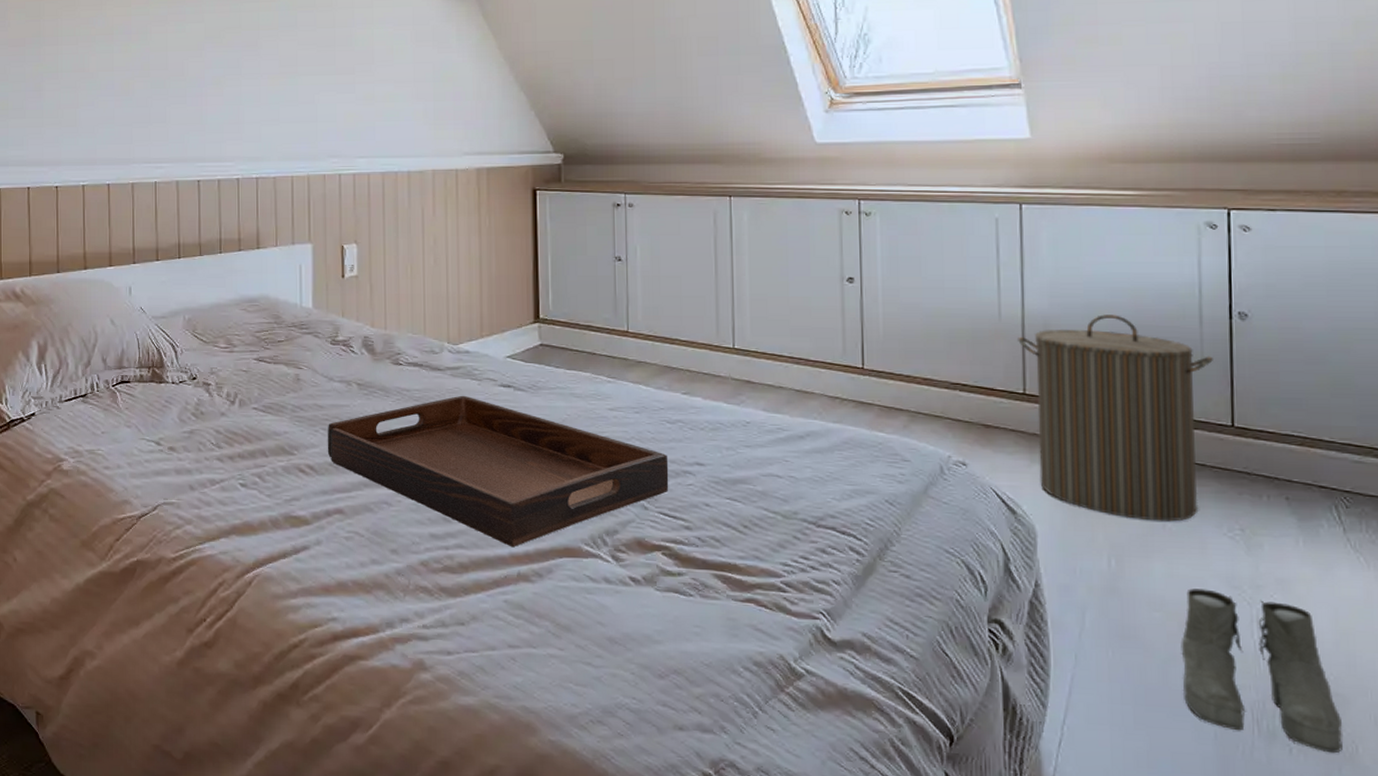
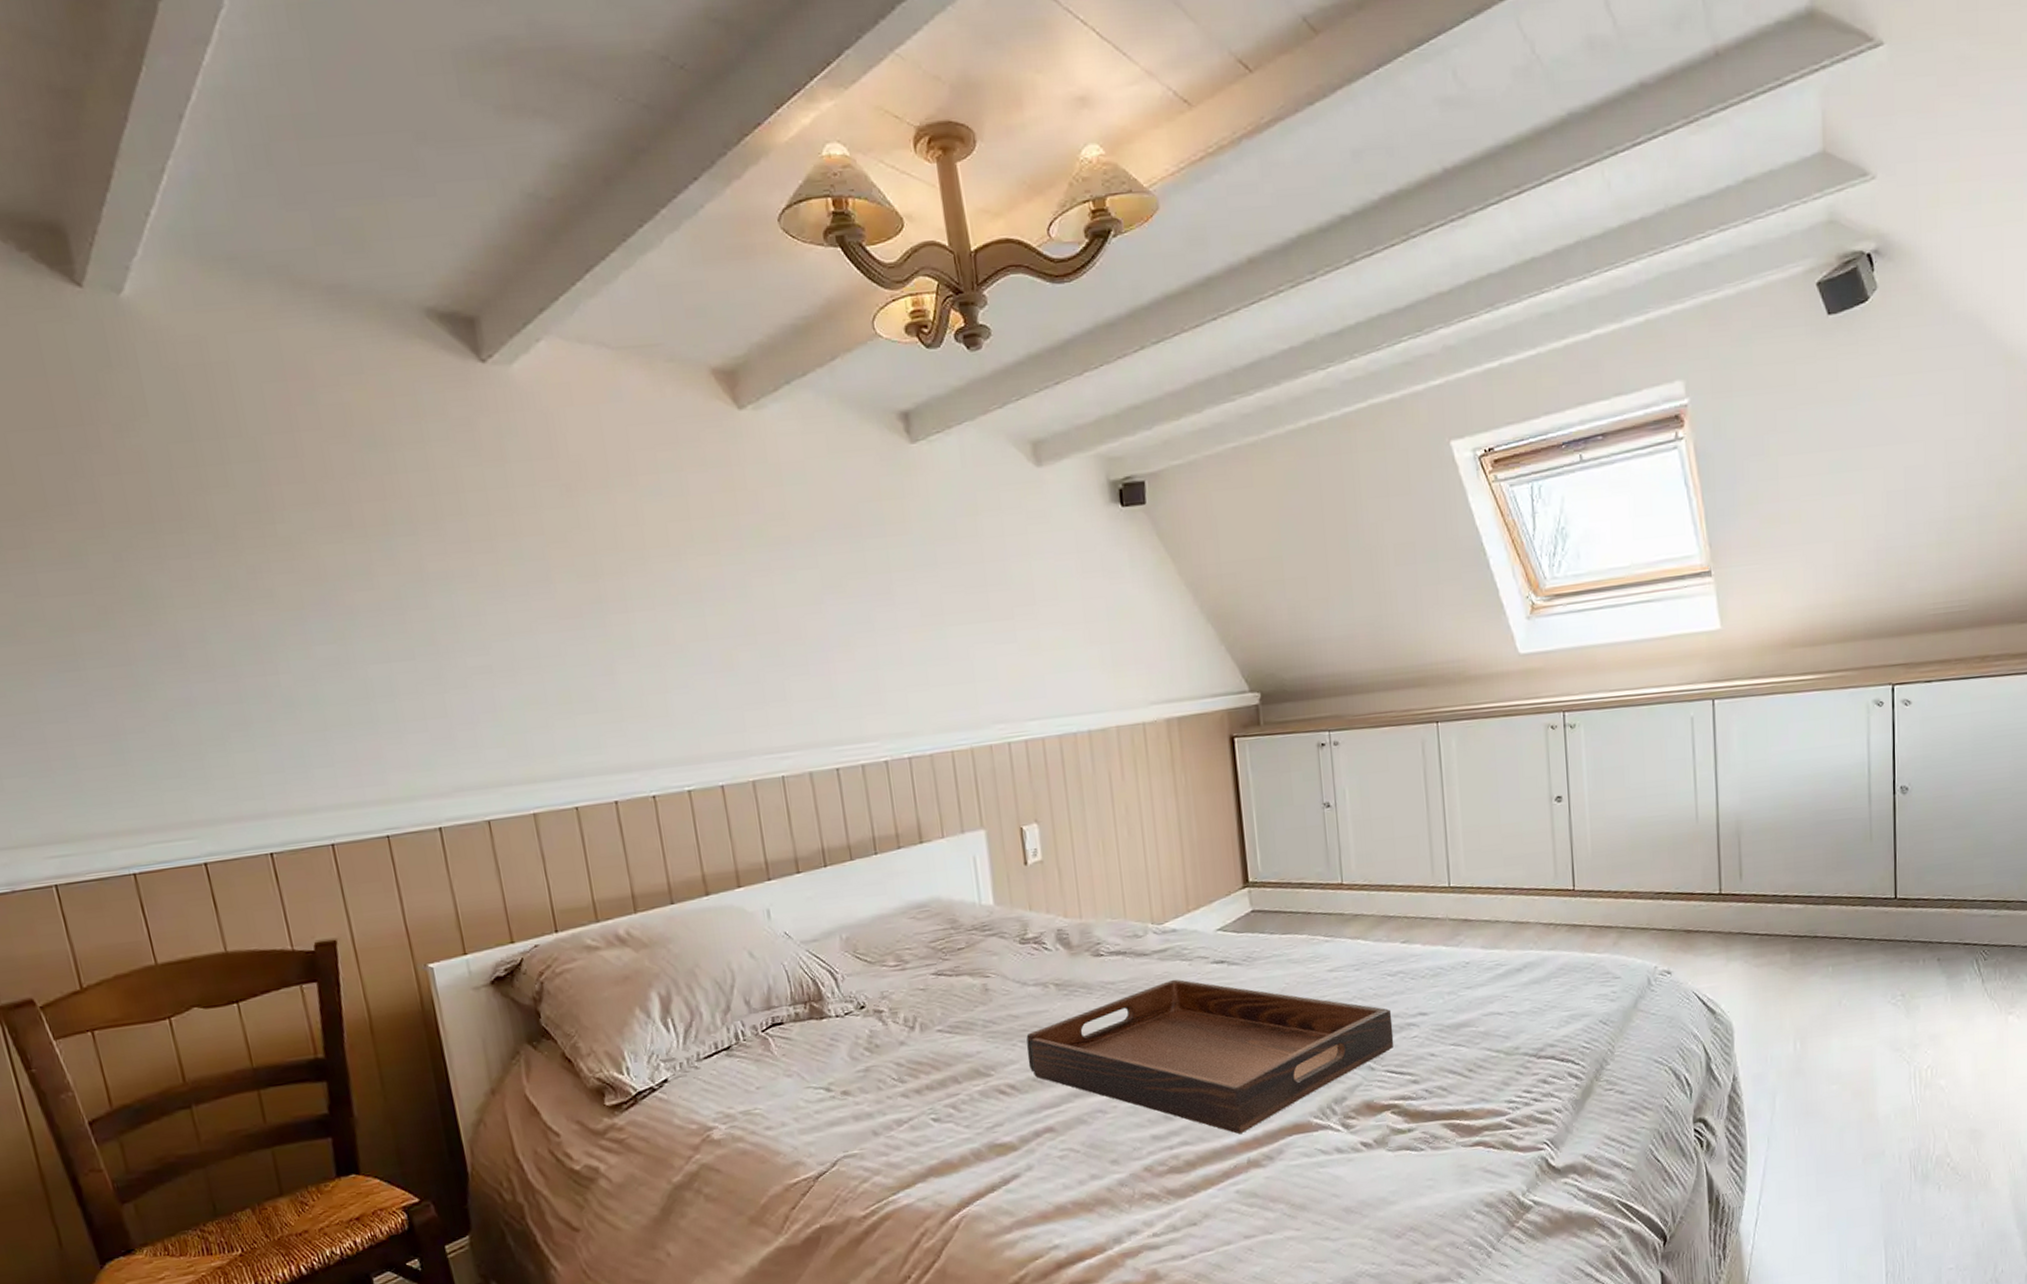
laundry hamper: present [1018,314,1213,522] -> none [1713,803,1880,1001]
boots: present [1180,588,1343,754] -> none [1854,1055,1979,1184]

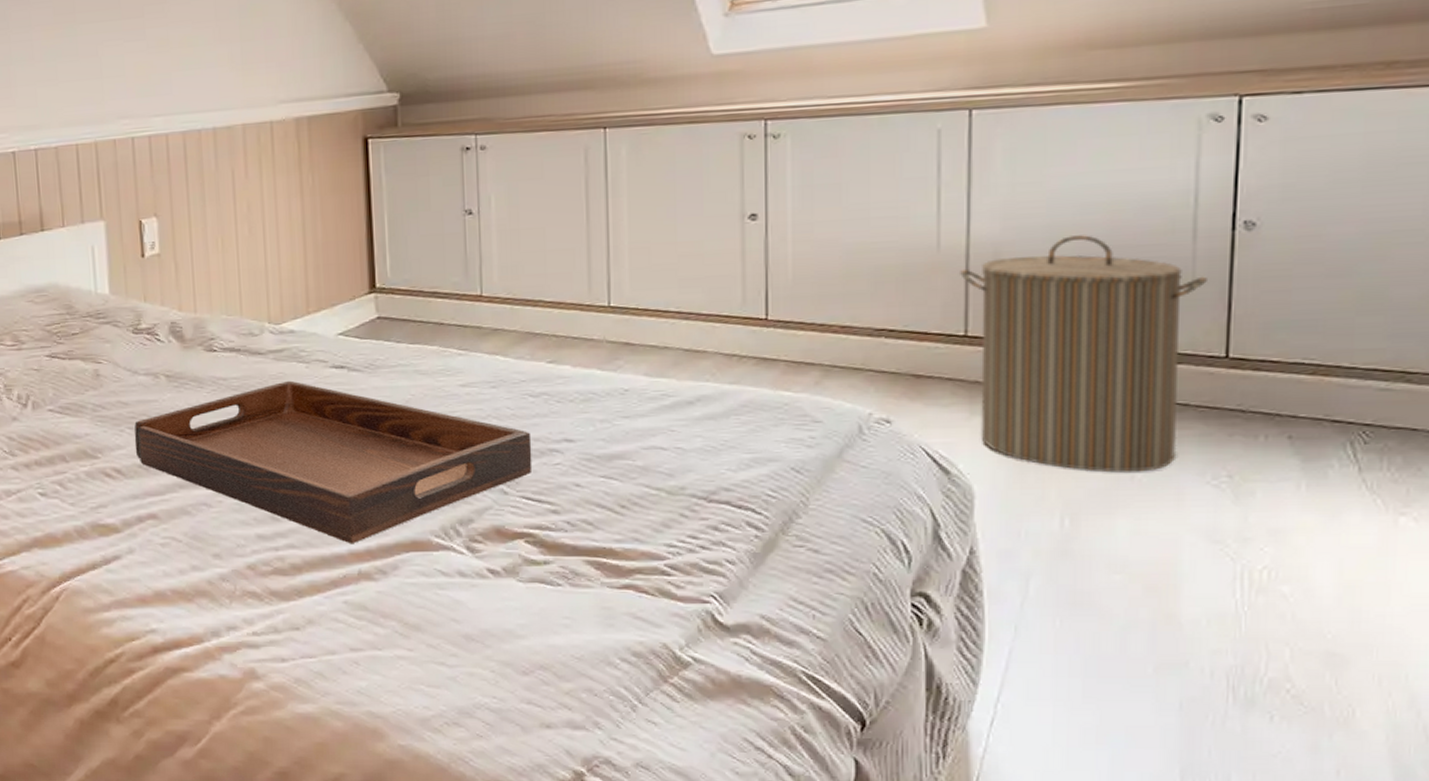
laundry hamper: none [1713,803,1880,1001] -> present [960,235,1207,473]

